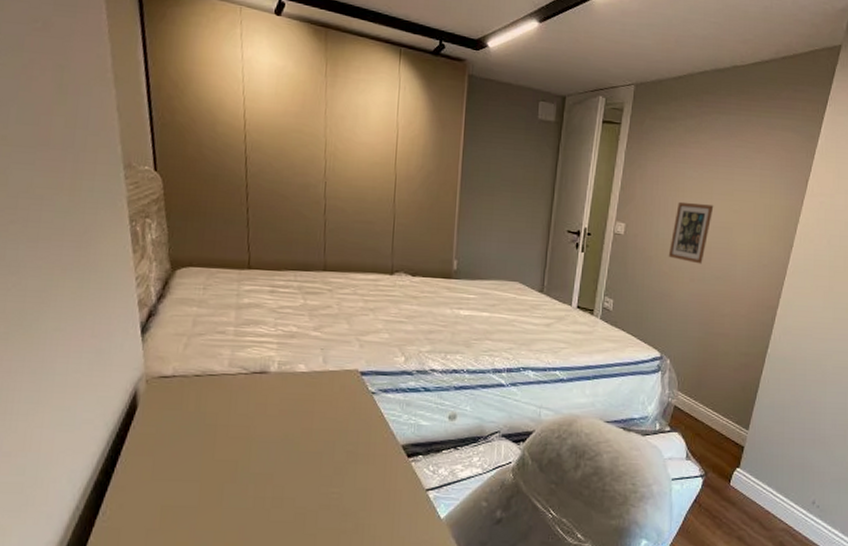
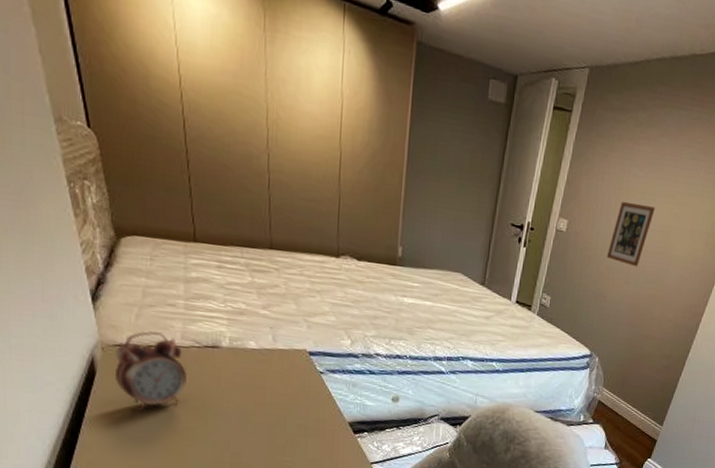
alarm clock: none [156,359,232,445] -> present [114,330,186,411]

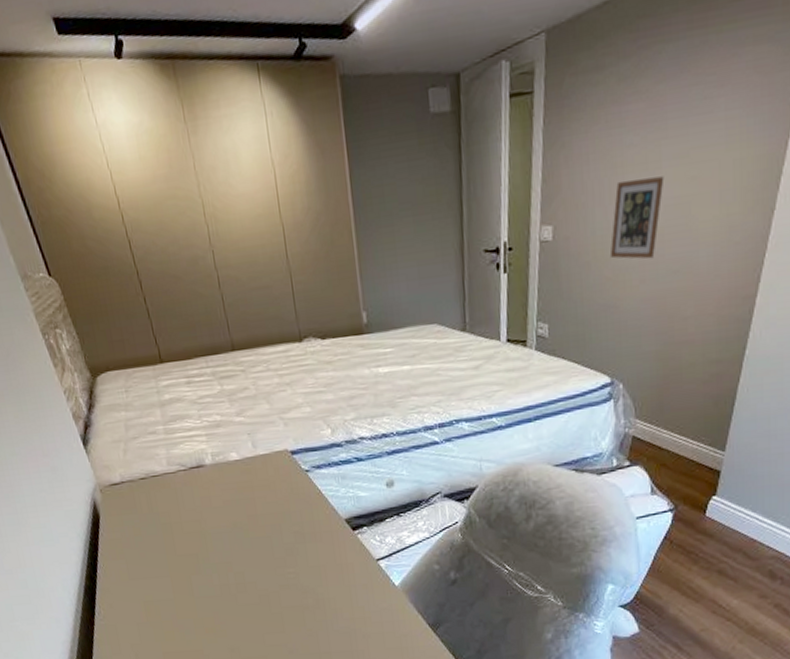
alarm clock: present [114,330,186,411] -> none [112,462,180,545]

